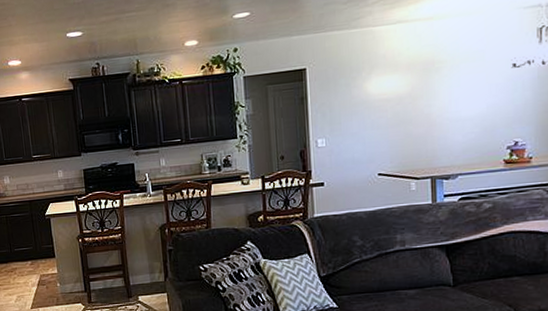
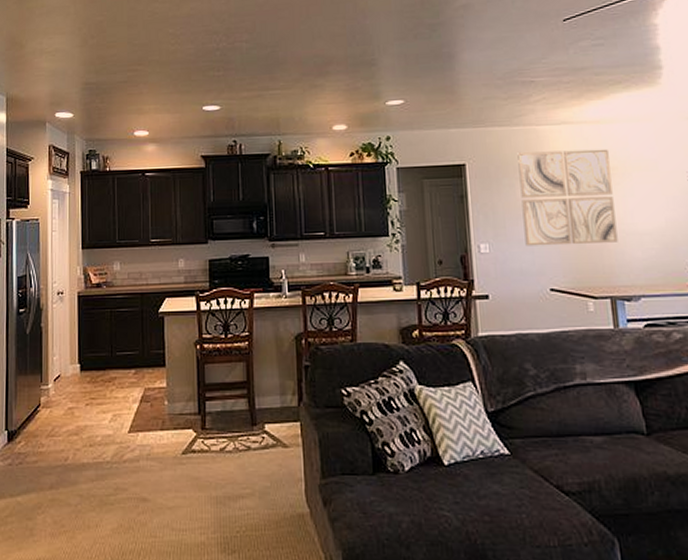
wall art: none [354,44,442,139] -> present [517,149,618,246]

